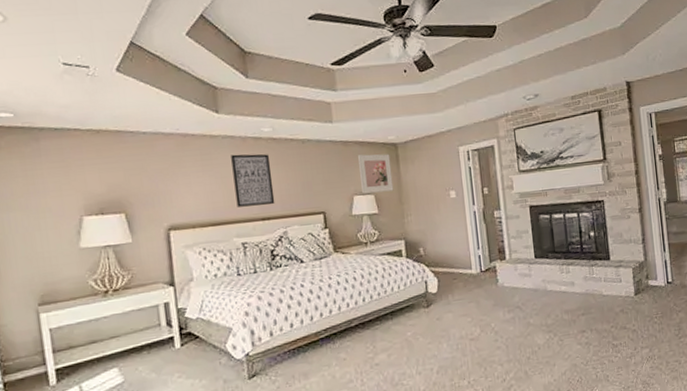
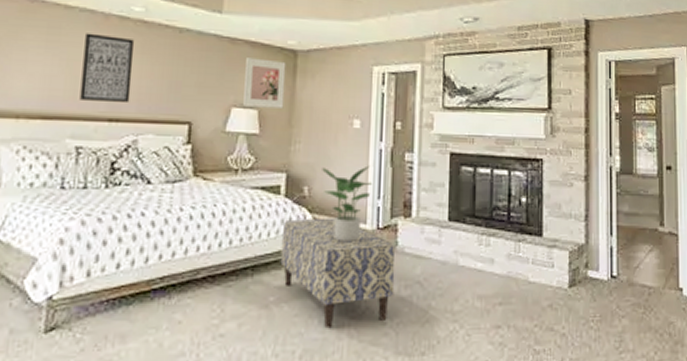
bench: none [408,268,501,350] -> present [280,218,395,329]
potted plant: none [431,225,472,286] -> present [322,165,373,243]

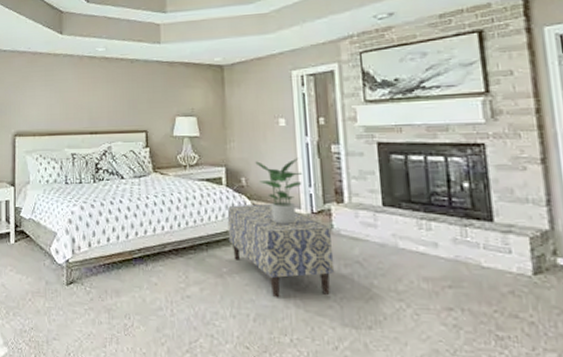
wall art: present [80,33,135,104] -> none [69,71,103,120]
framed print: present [243,57,286,108] -> none [182,75,217,115]

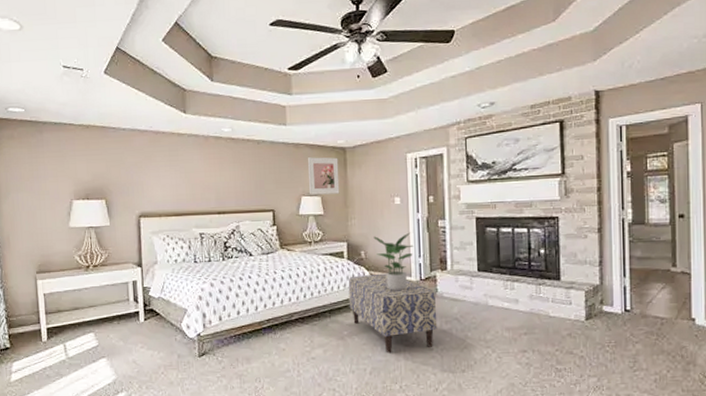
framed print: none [182,75,217,115] -> present [307,157,340,195]

